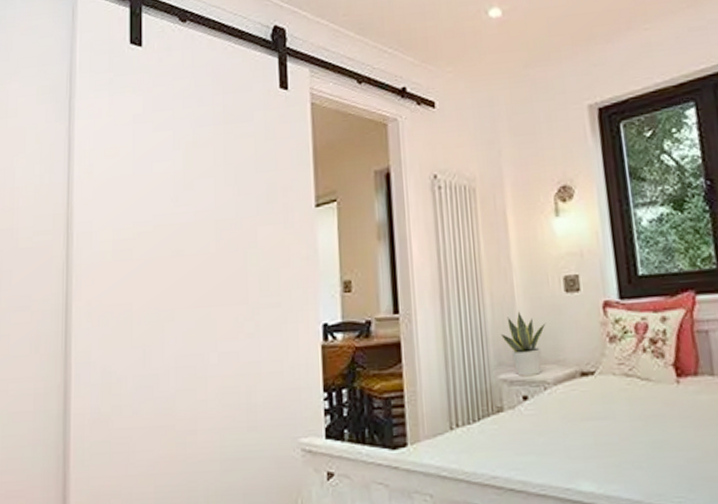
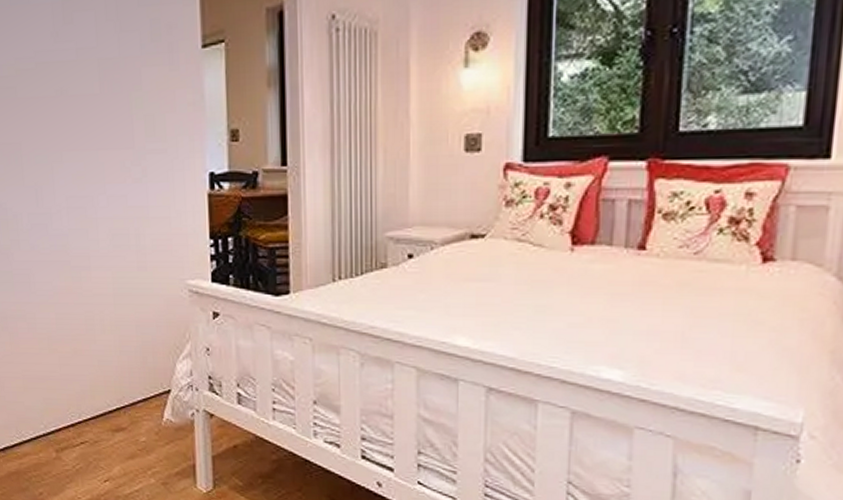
potted plant: present [501,311,546,377] -> none [392,169,440,236]

